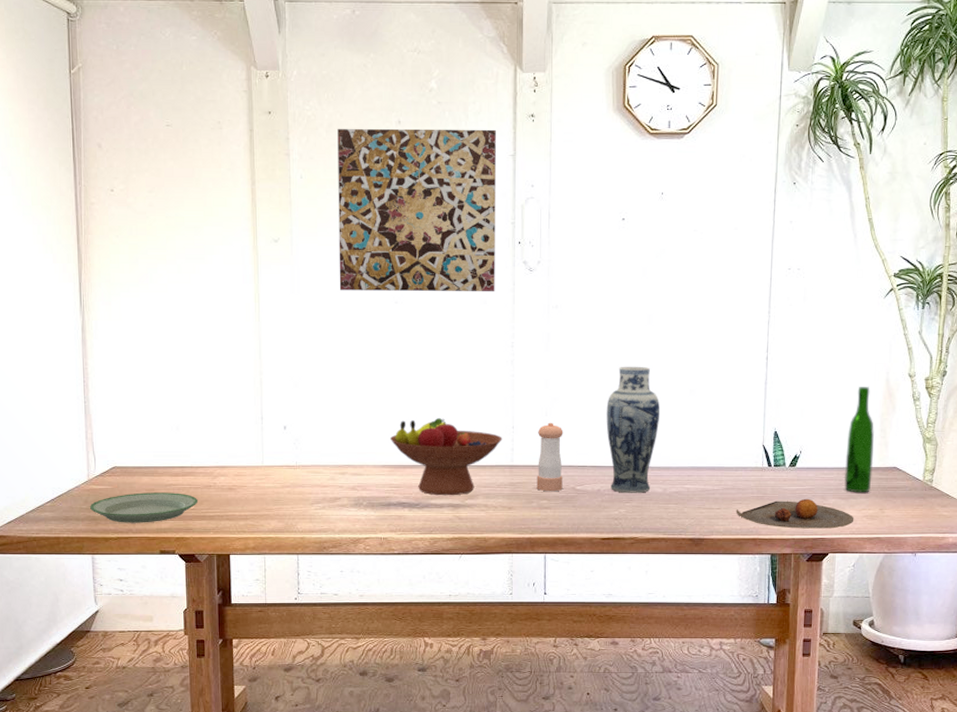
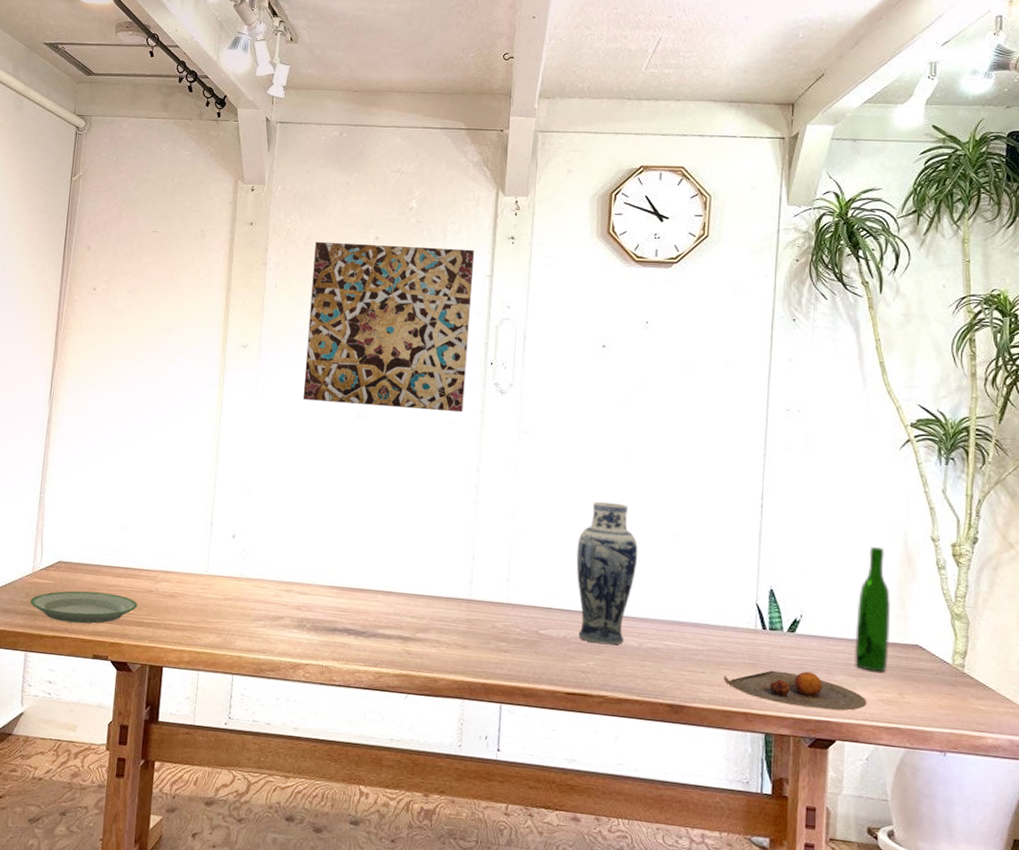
fruit bowl: present [390,418,502,496] -> none [341,539,461,627]
pepper shaker: present [536,422,563,492] -> none [495,556,528,634]

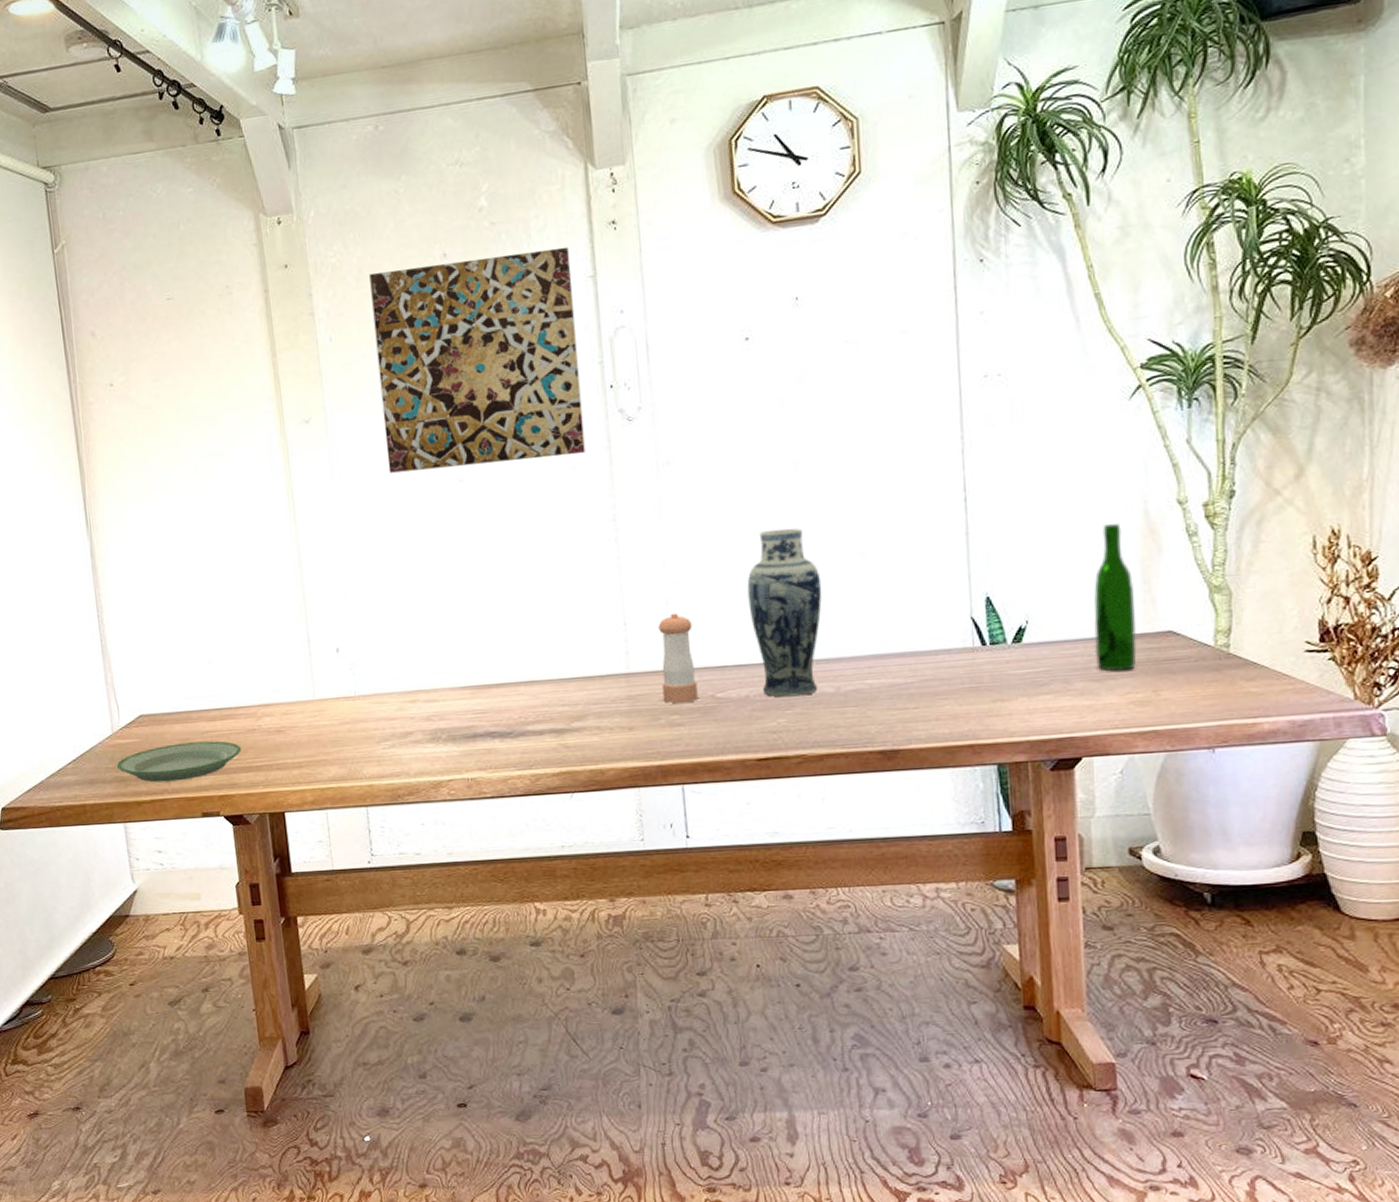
pepper shaker: none [495,556,528,634] -> present [658,613,698,704]
plate: present [723,670,867,711] -> none [941,684,1116,728]

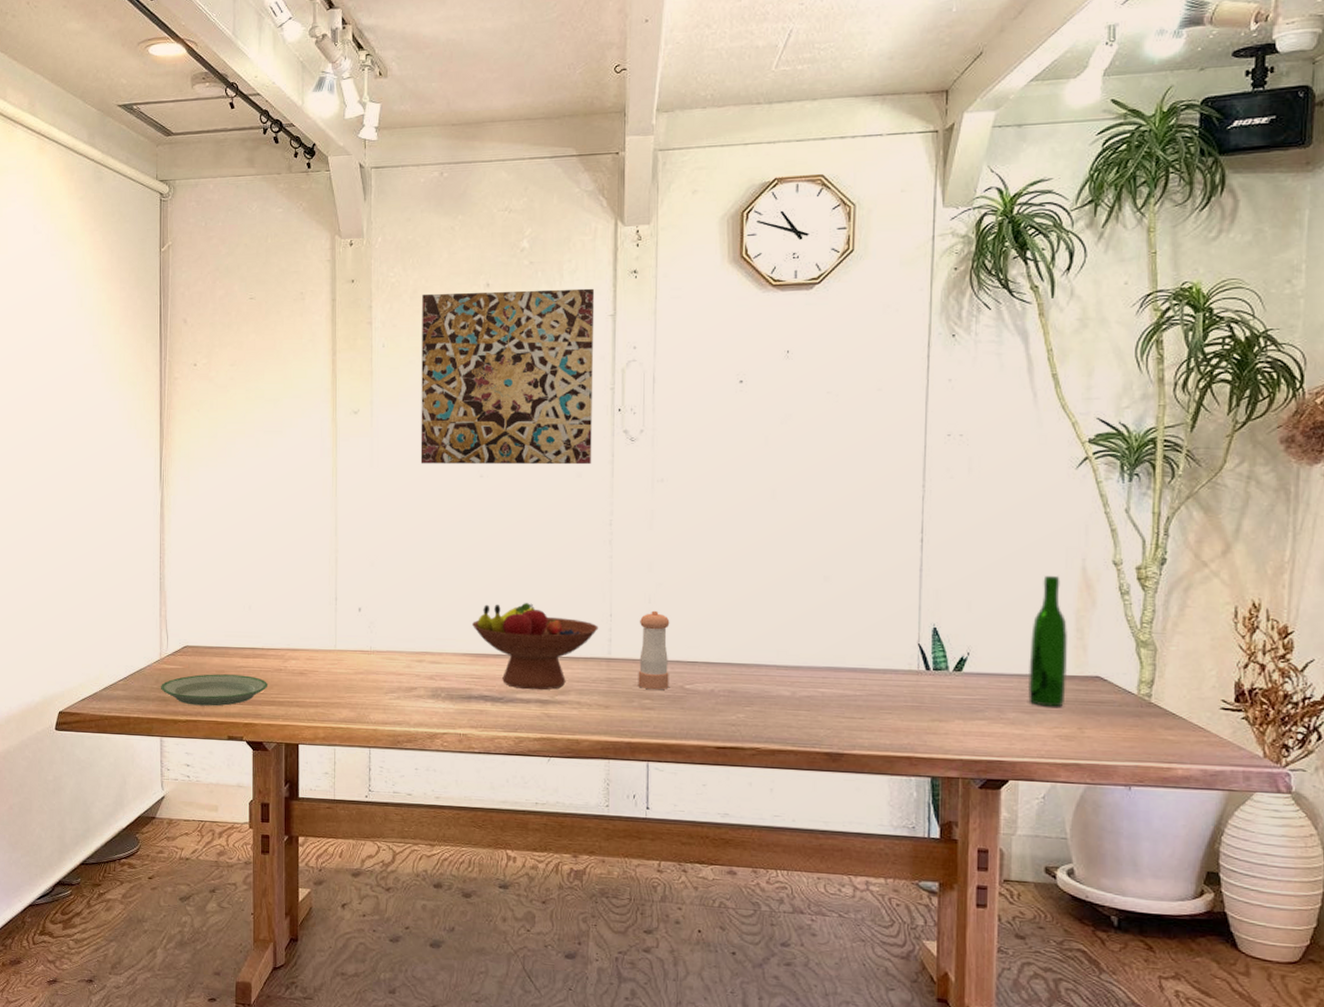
fruit bowl: none [469,620,612,720] -> present [472,603,598,690]
vase: present [747,528,822,698] -> none [721,548,788,696]

